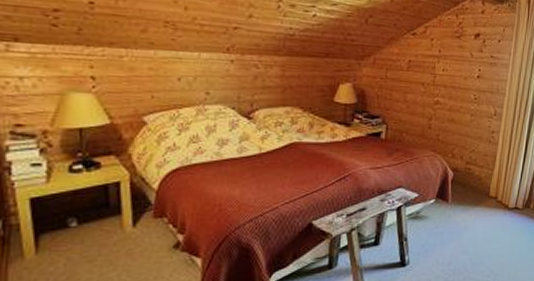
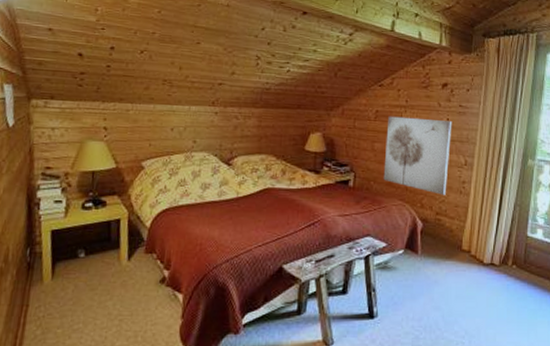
wall art: none [415,66,484,145] -> present [383,116,453,195]

